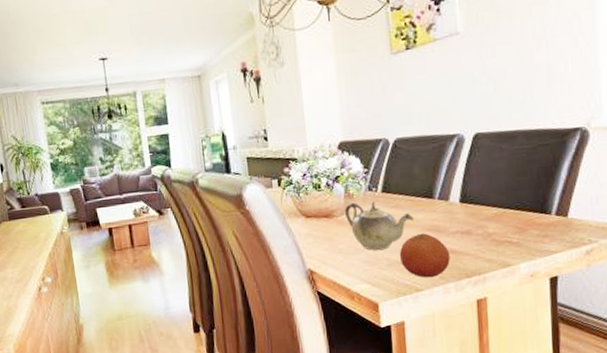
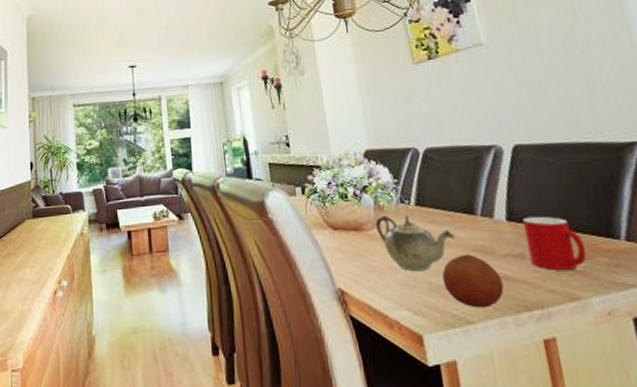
cup: none [473,197,522,243] -> present [522,216,587,270]

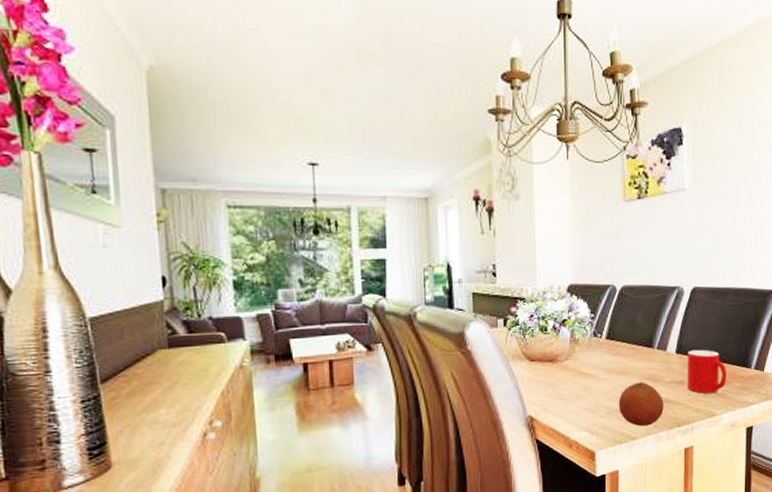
teapot: present [376,215,456,271] -> none [570,348,635,397]

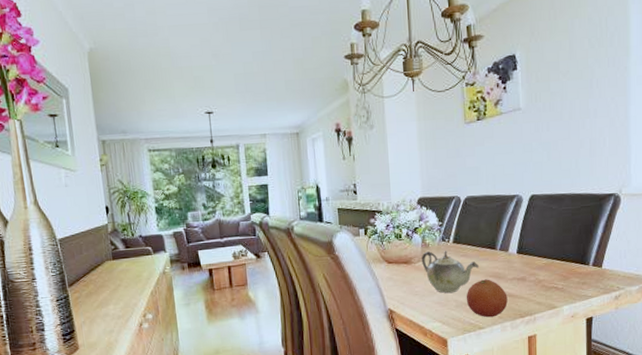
teapot: none [570,348,635,397] -> present [422,251,480,293]
cup: present [687,349,727,393] -> none [528,249,566,288]

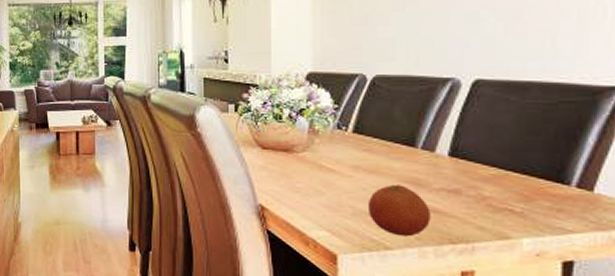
teapot: present [422,251,480,293] -> none [308,139,390,196]

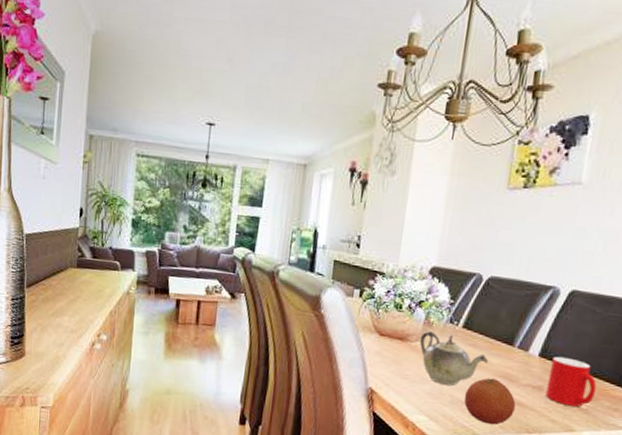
teapot: none [308,139,390,196] -> present [420,331,489,386]
cup: none [466,154,528,210] -> present [546,356,597,407]

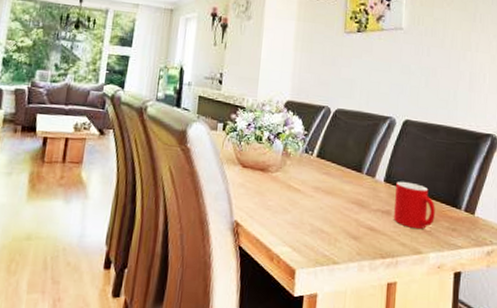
teapot: present [420,331,489,386] -> none [280,161,342,214]
fruit: present [464,378,516,425] -> none [322,205,369,252]

